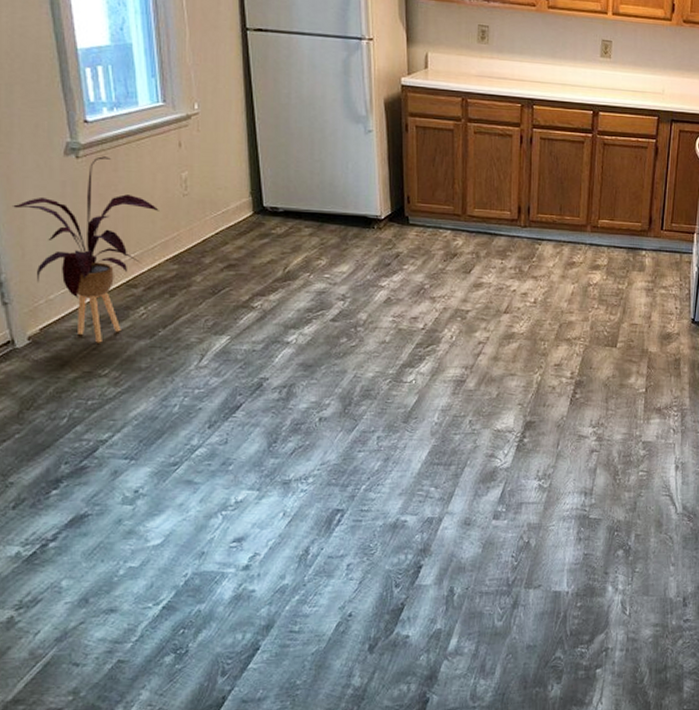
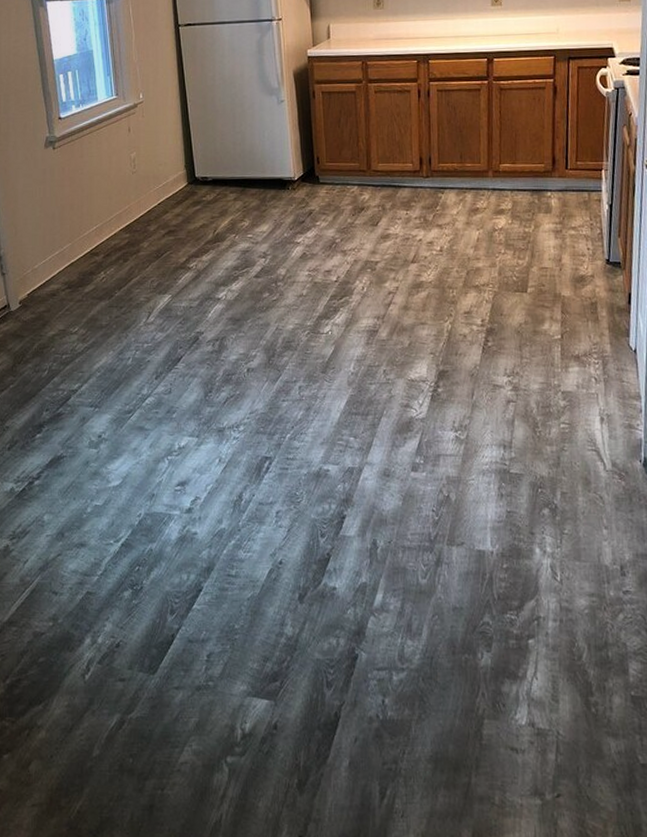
house plant: present [11,156,159,343] -> none [8,146,114,305]

